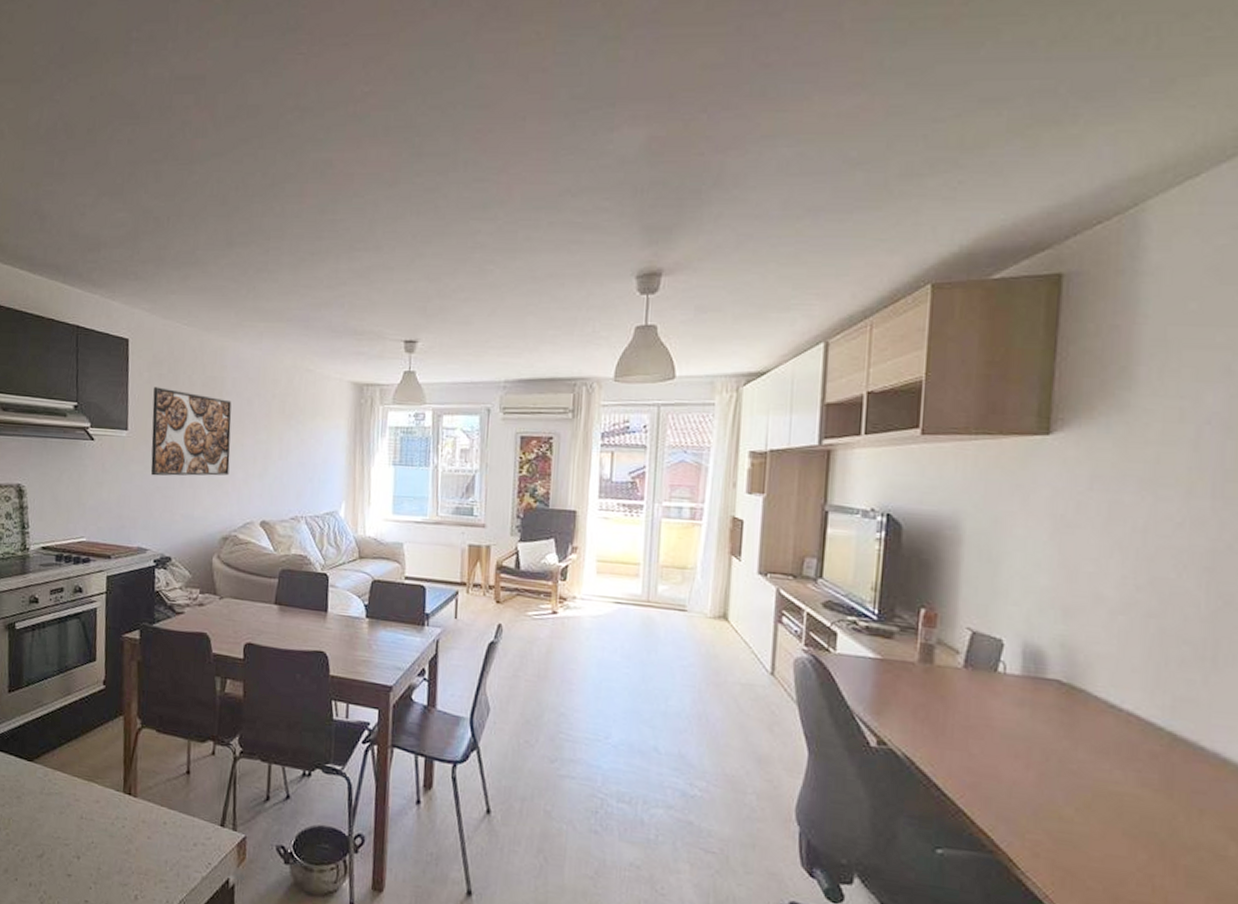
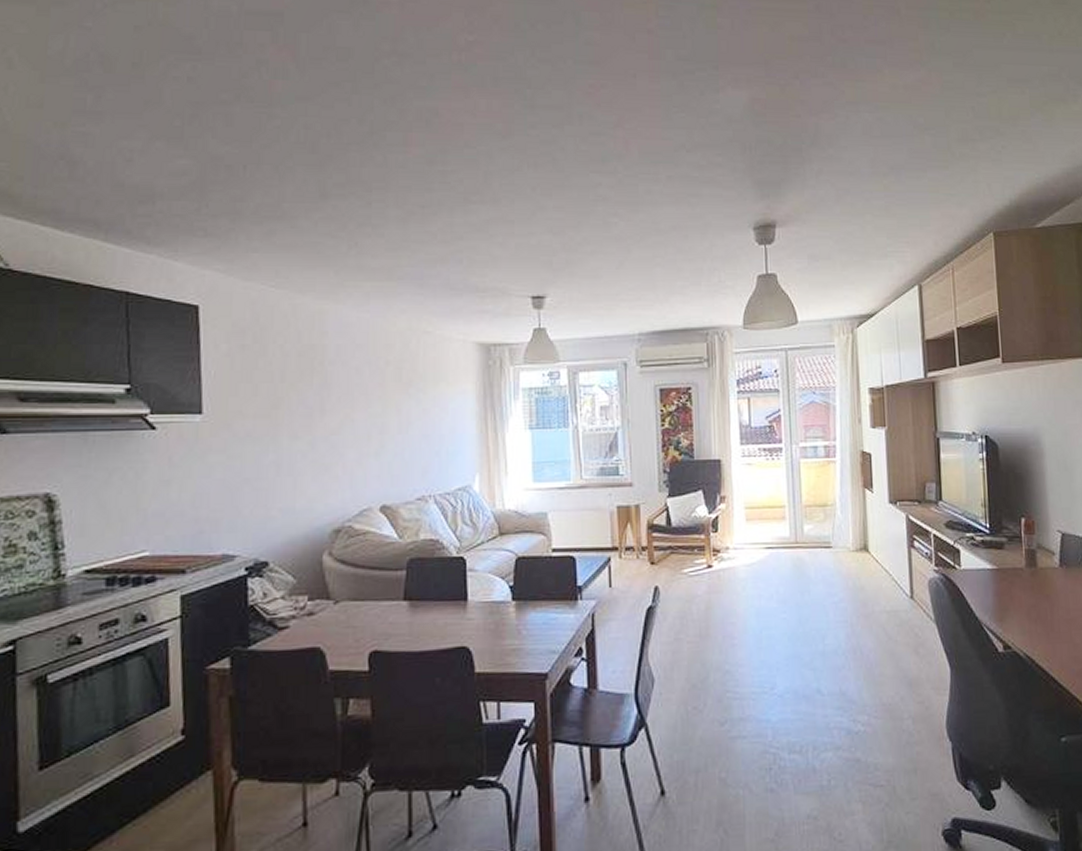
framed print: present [150,387,232,476] -> none [234,360,338,466]

